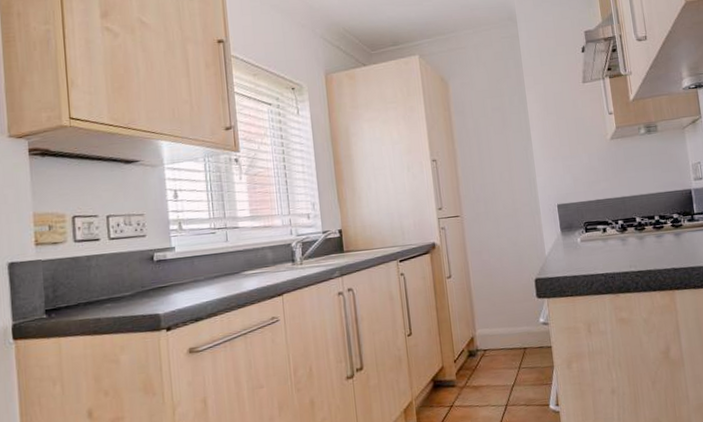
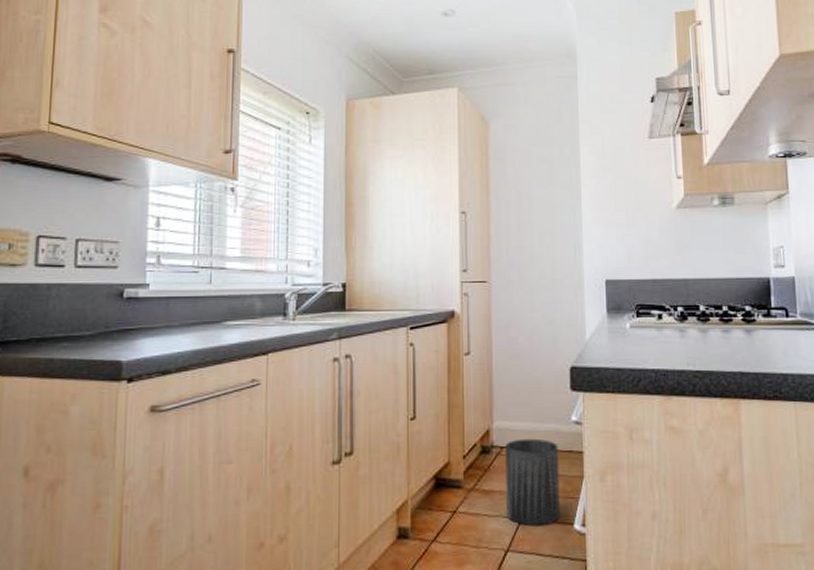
trash can: none [487,340,538,411] -> present [505,438,560,526]

